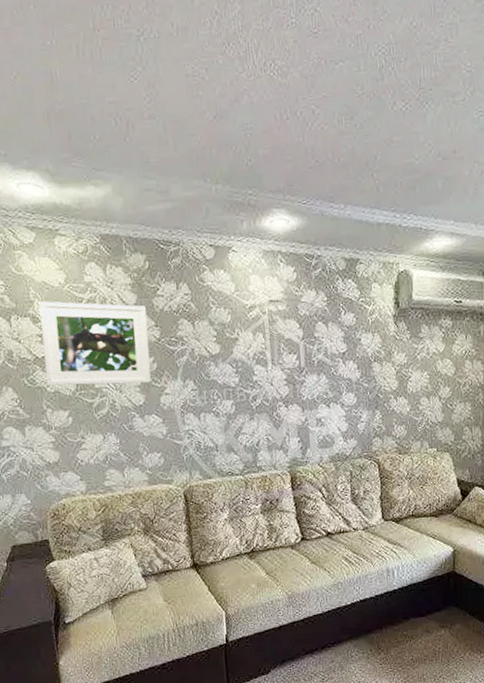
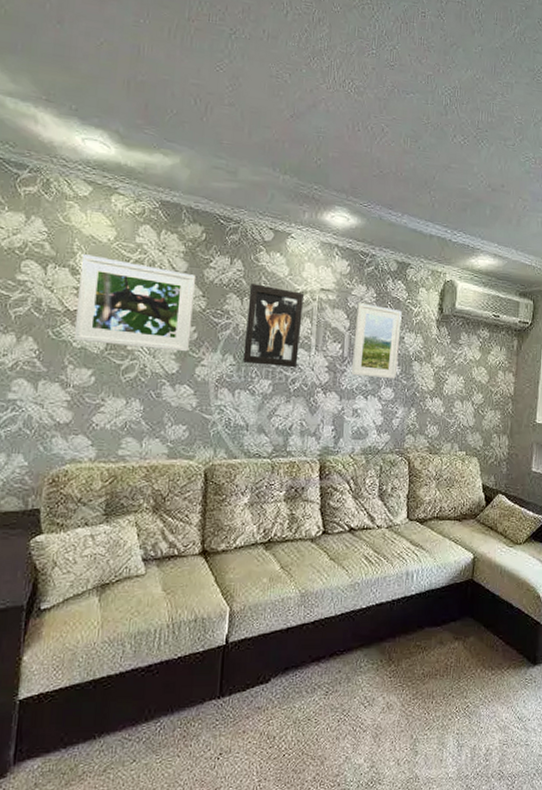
wall art: none [199,305,257,387] -> present [243,283,304,368]
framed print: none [308,309,357,385] -> present [351,303,402,379]

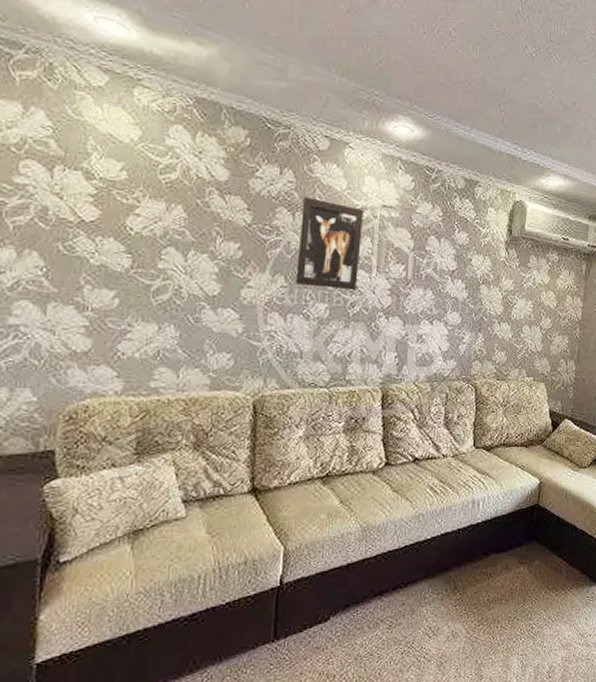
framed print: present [73,254,197,352] -> none [90,155,240,272]
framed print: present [351,303,402,379] -> none [415,221,470,303]

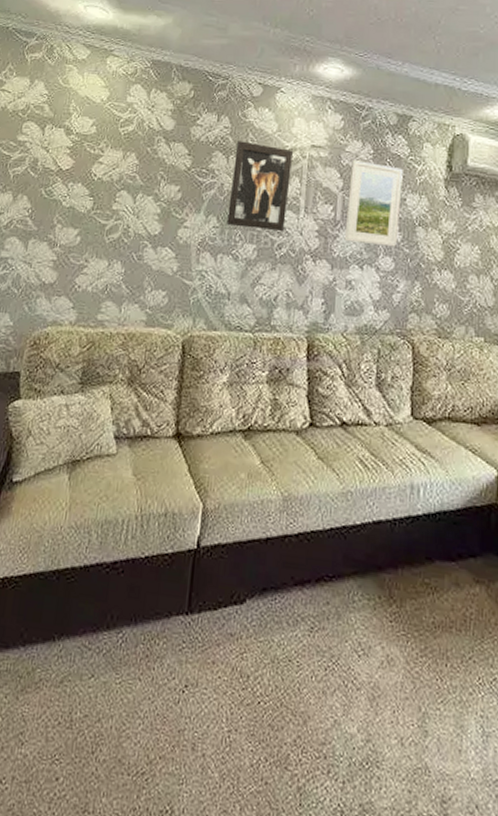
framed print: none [415,221,470,303] -> present [344,160,403,247]

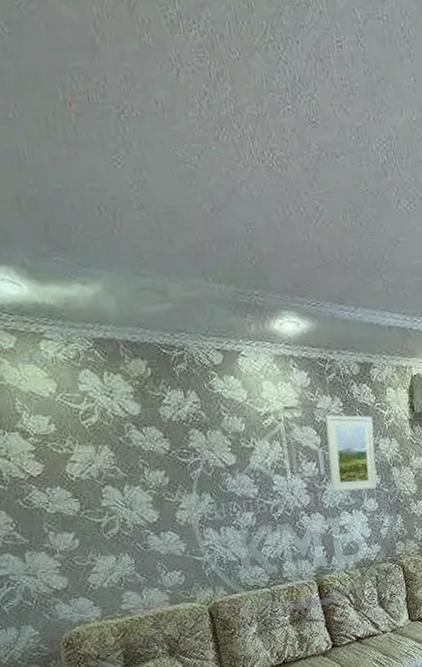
wall art: present [227,141,293,232] -> none [210,414,277,499]

